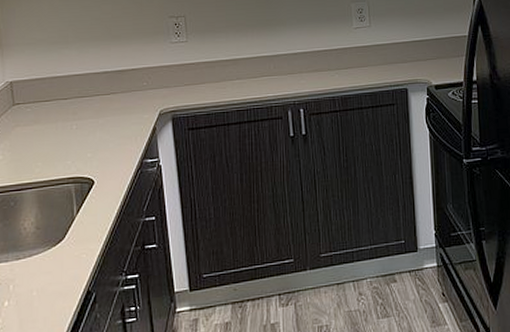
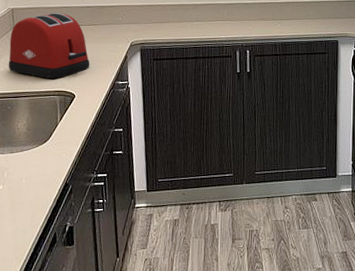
toaster: none [8,82,111,164] -> present [8,13,90,79]

